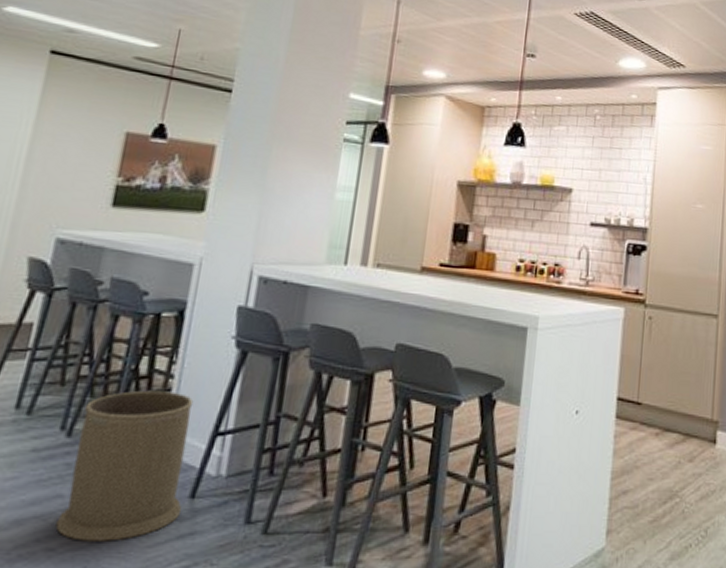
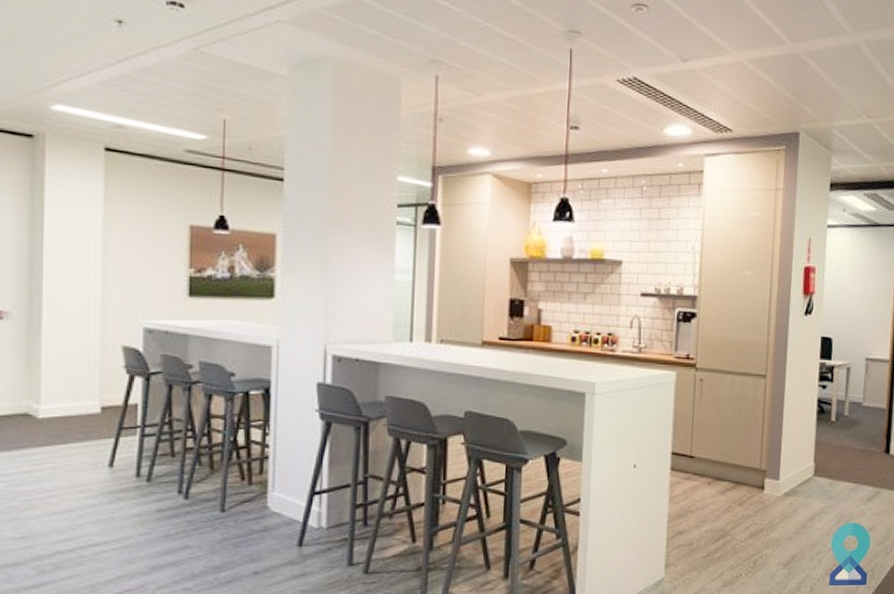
trash can: present [55,390,194,541] -> none [188,458,292,582]

